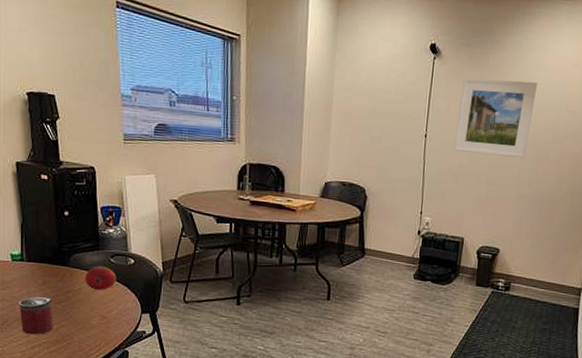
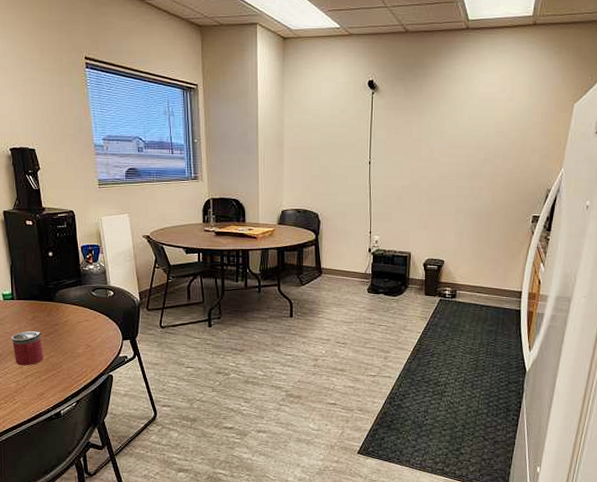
fruit: present [85,265,117,290] -> none [70,299,99,321]
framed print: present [454,77,538,158] -> none [396,108,468,177]

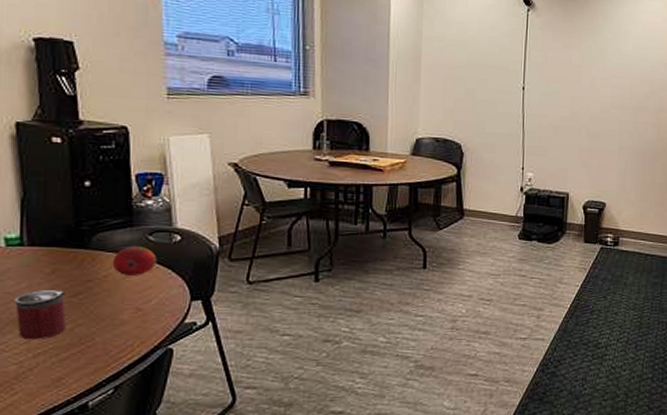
fruit: none [70,299,99,321] -> present [112,245,157,275]

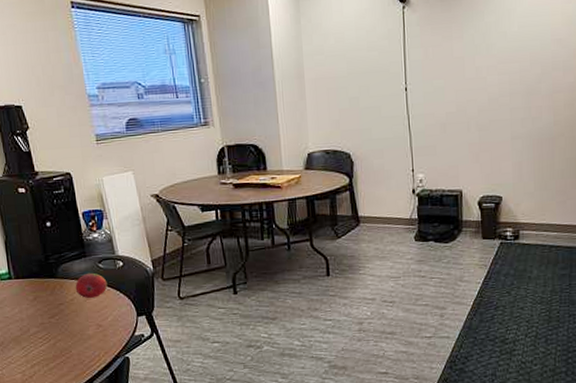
beverage cup: present [14,290,66,340] -> none [11,313,50,354]

